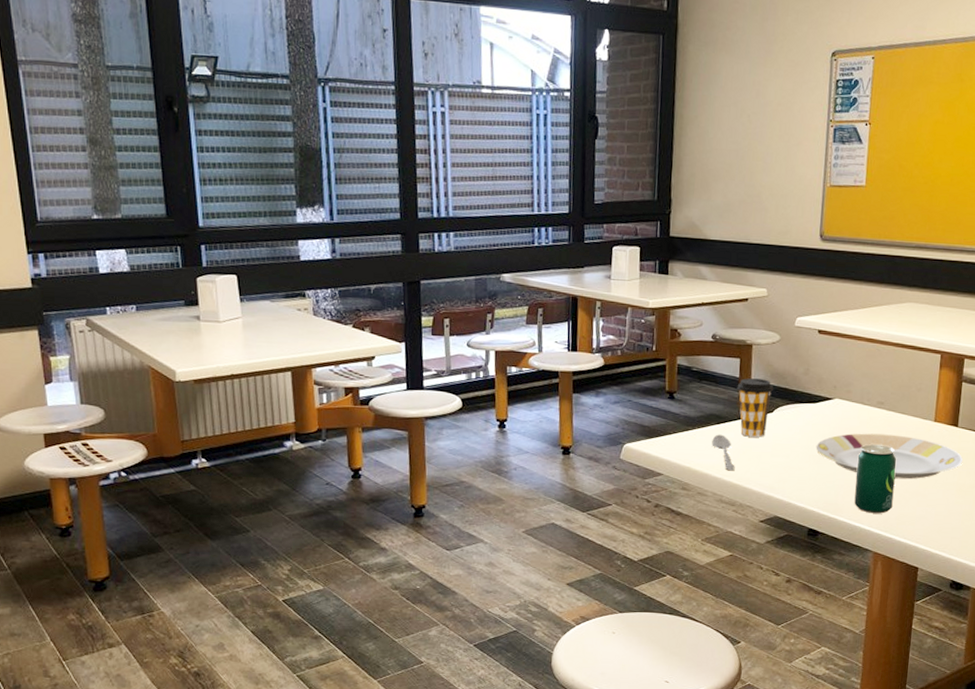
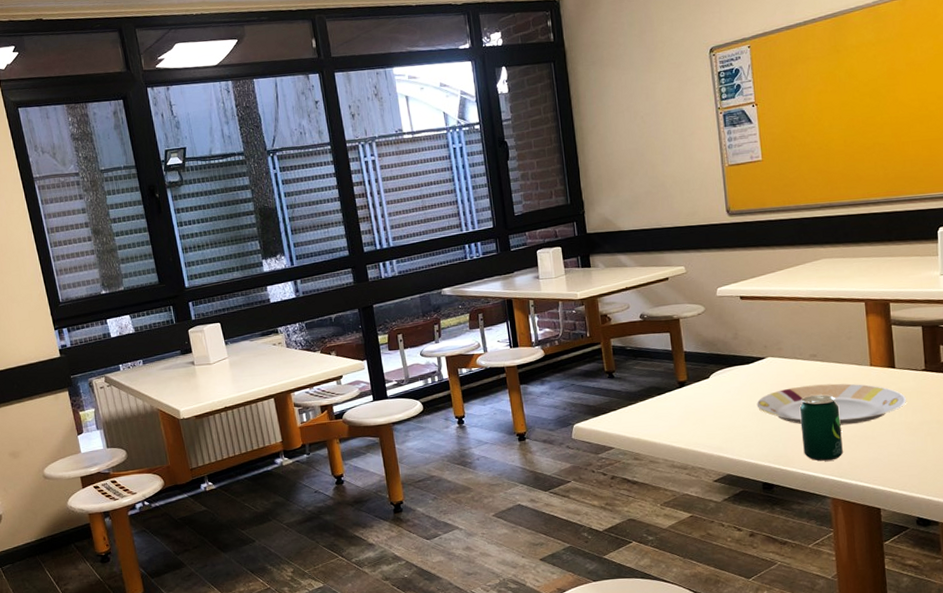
spoon: present [712,434,735,471] -> none [655,404,682,437]
coffee cup: present [737,378,773,438] -> none [671,348,706,404]

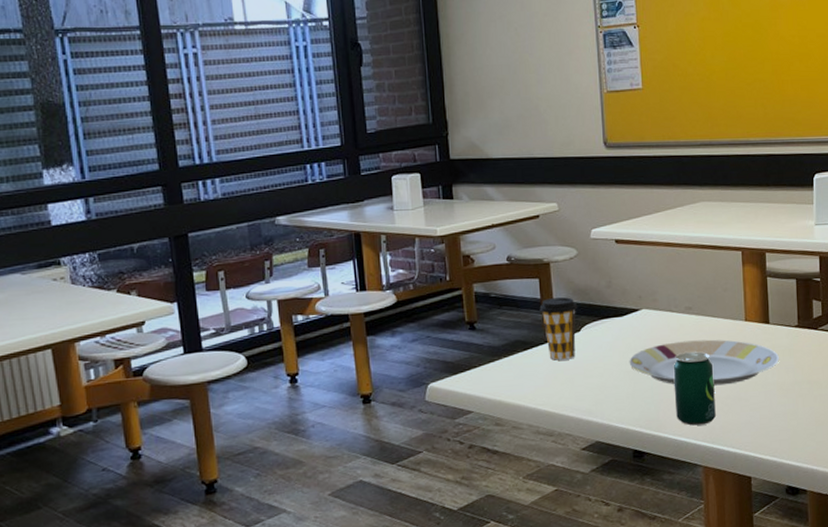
coffee cup: none [671,348,706,404] -> present [539,297,577,361]

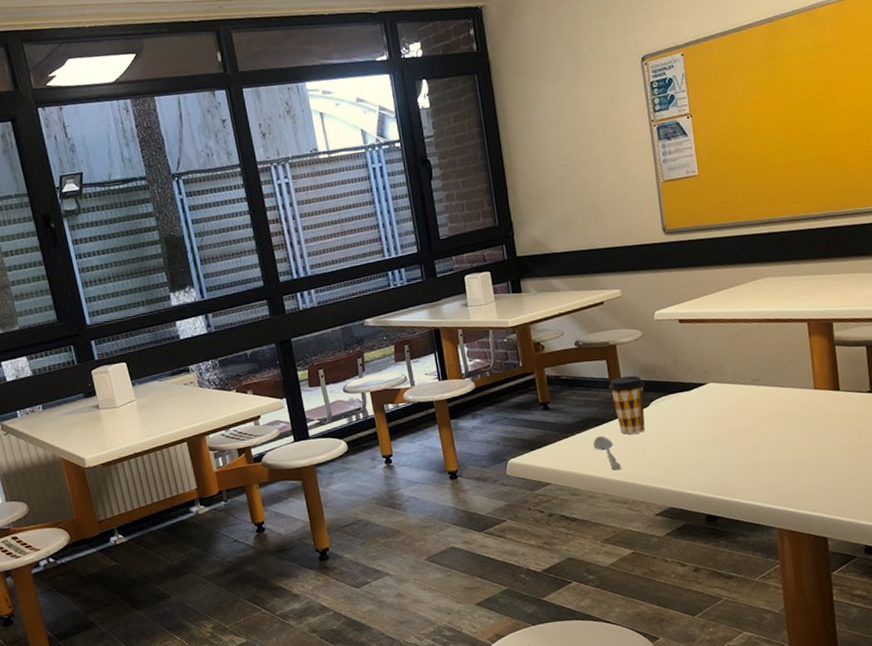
spoon: none [520,361,548,399] -> present [593,436,621,470]
plate: present [629,339,780,386] -> none [698,408,853,452]
beverage can: present [673,351,716,426] -> none [742,420,788,491]

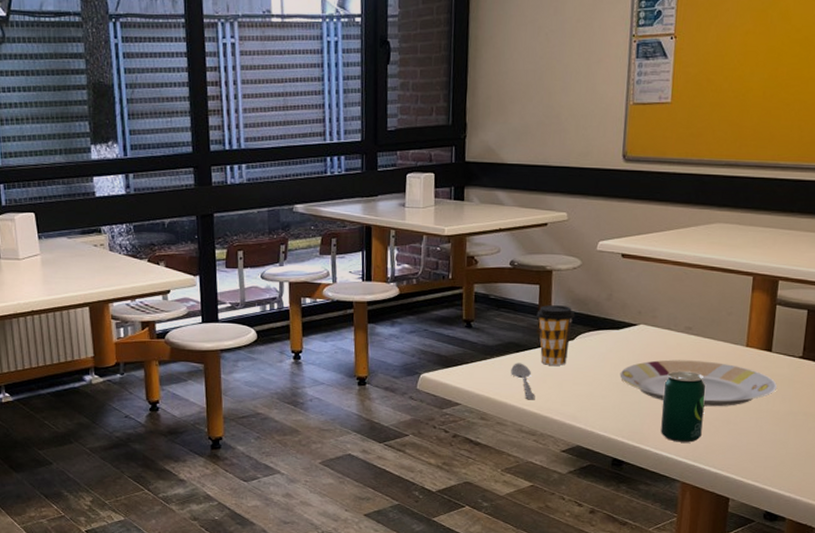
plate: none [698,408,853,452] -> present [619,359,778,407]
beverage can: none [742,420,788,491] -> present [661,371,706,443]

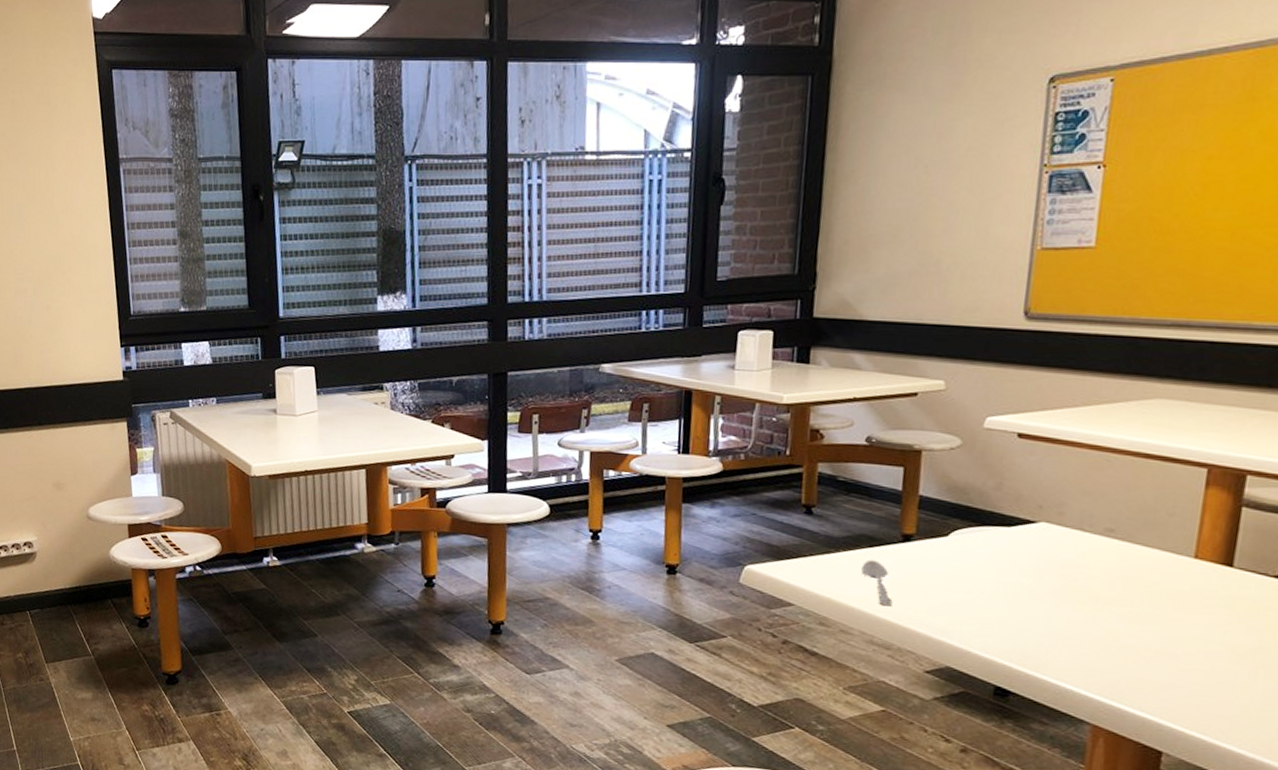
coffee cup: present [536,305,574,366] -> none [898,492,950,567]
plate: present [619,359,778,407] -> none [1009,568,1241,634]
beverage can: present [661,371,706,443] -> none [1064,583,1133,676]

